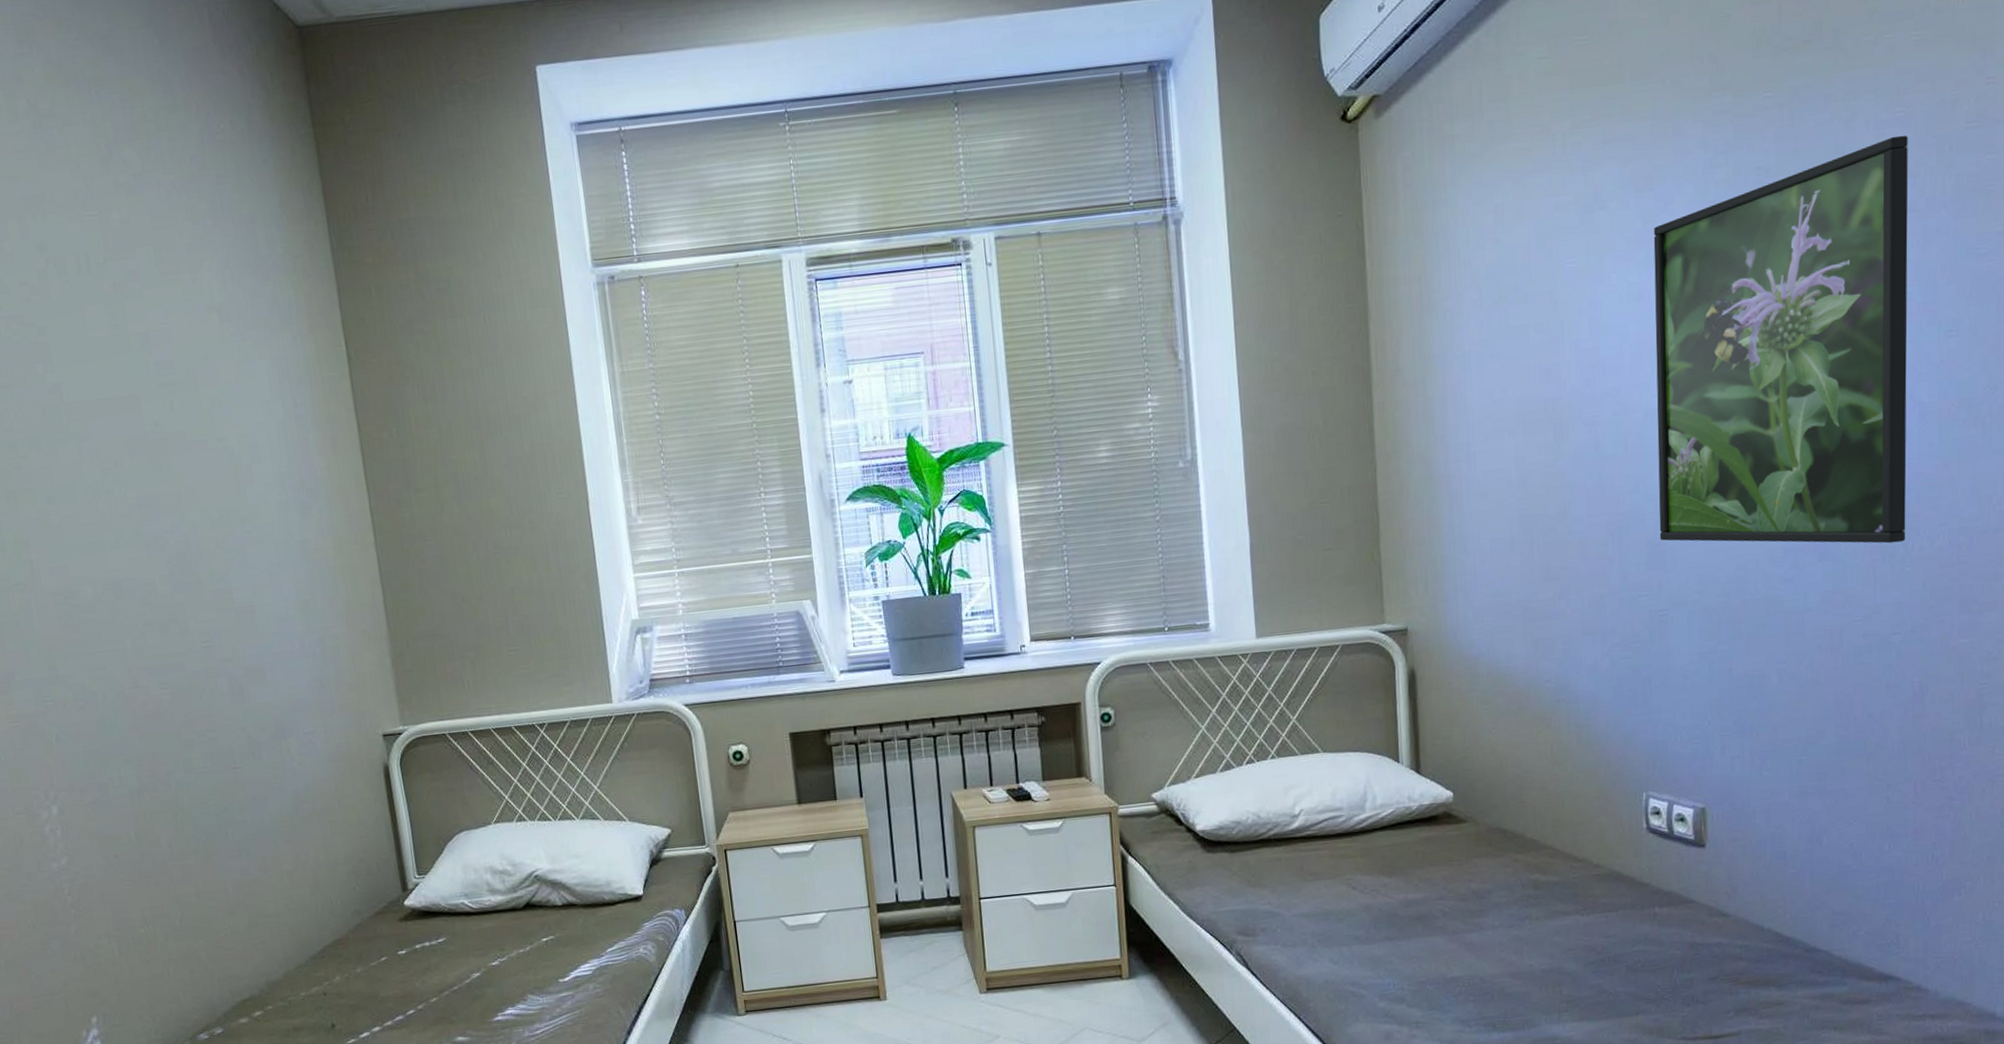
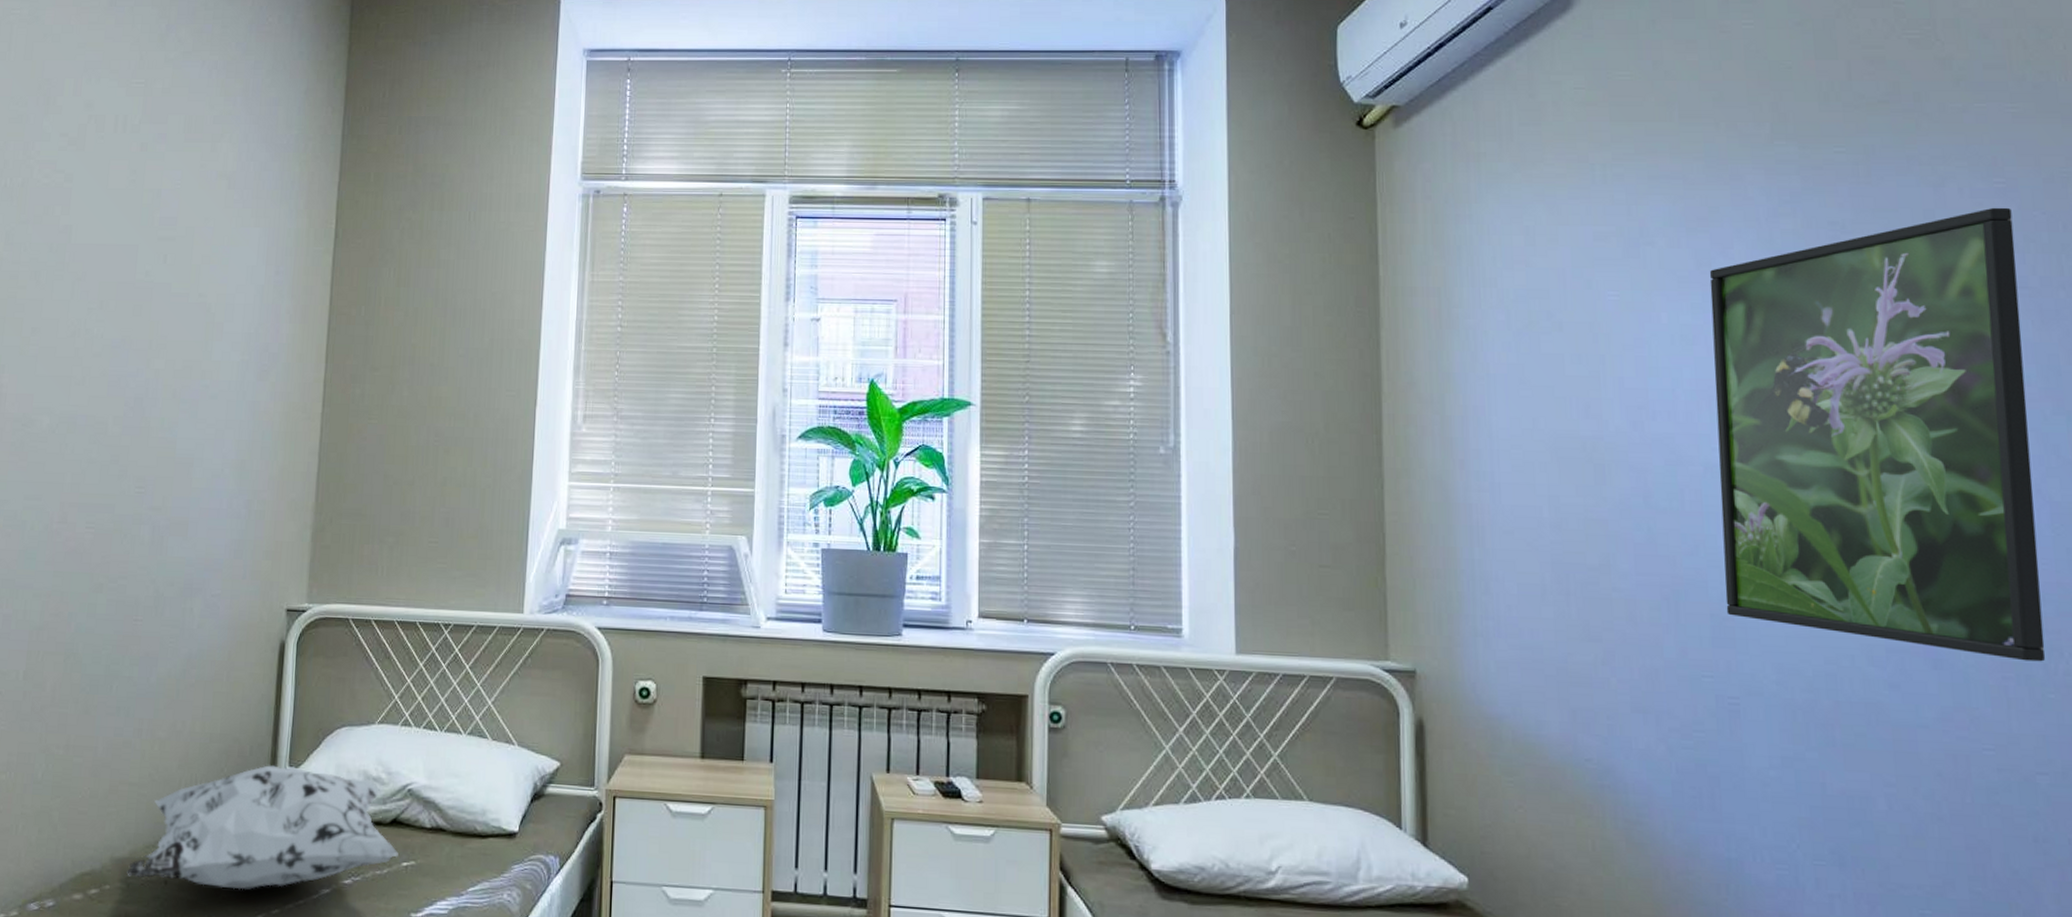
decorative pillow: none [285,873,537,995] -> present [127,765,398,890]

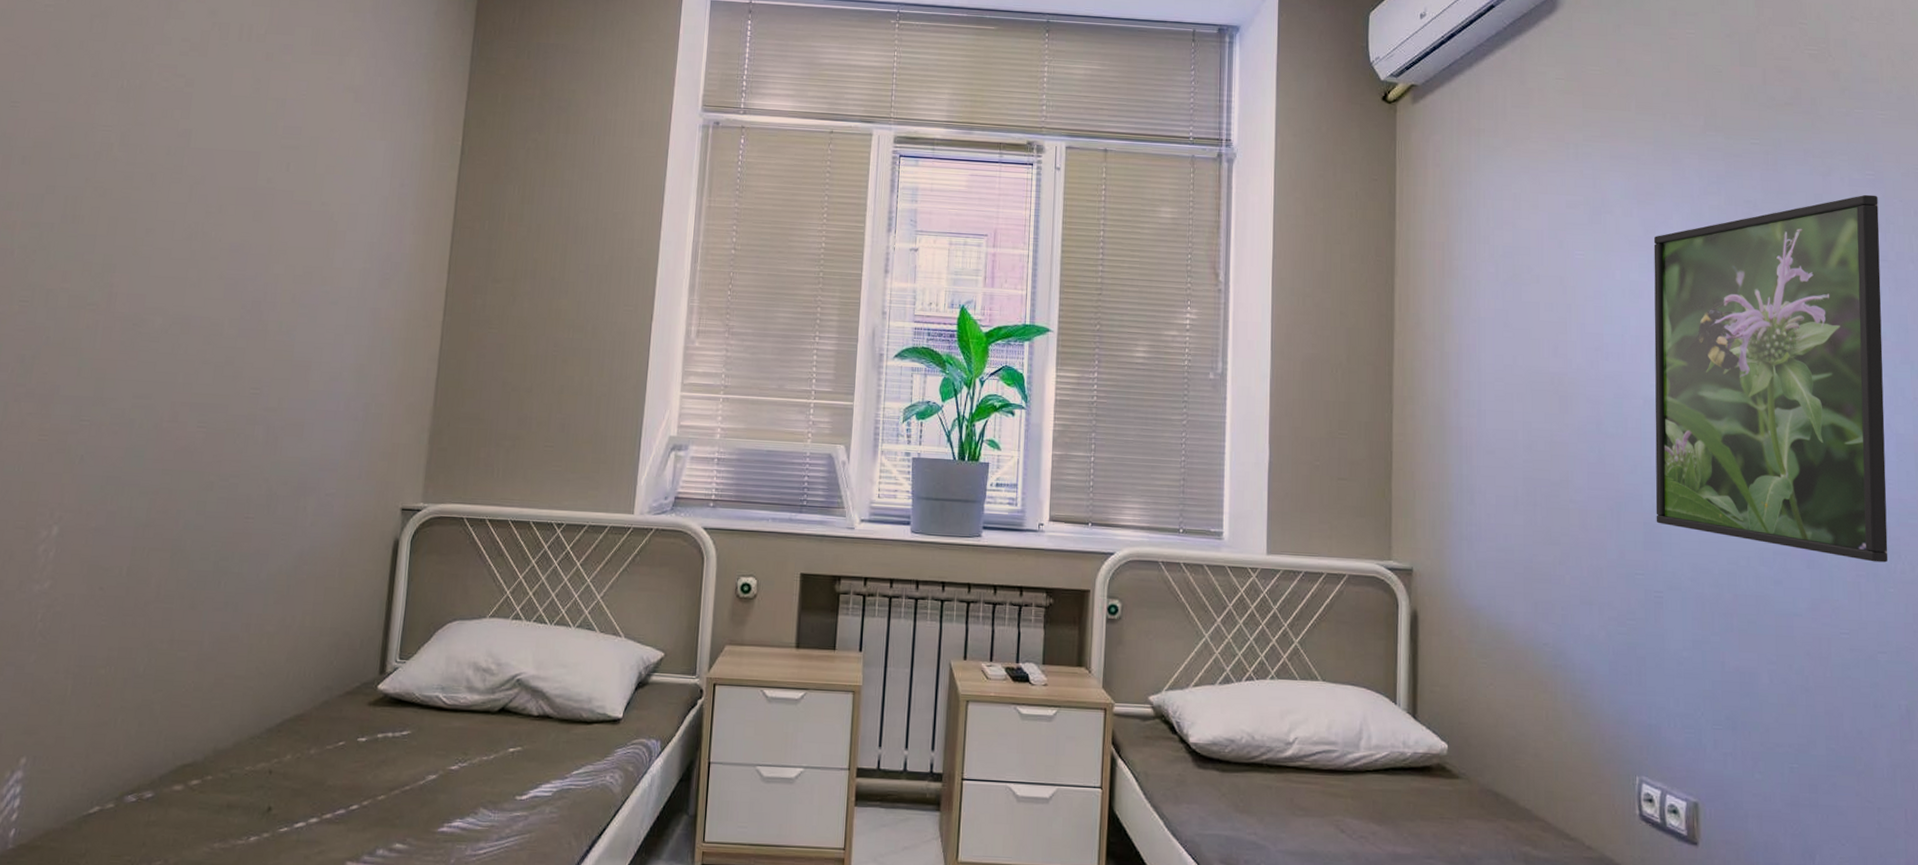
decorative pillow: present [127,765,398,890] -> none [230,657,506,778]

